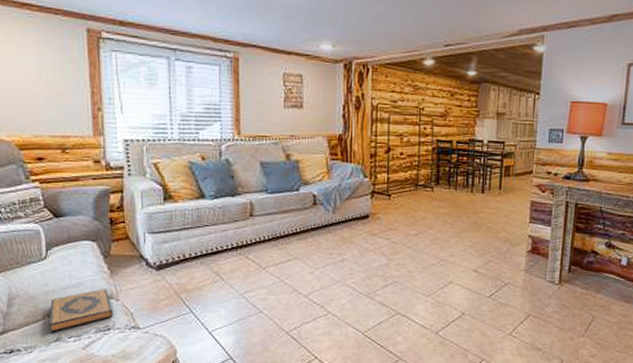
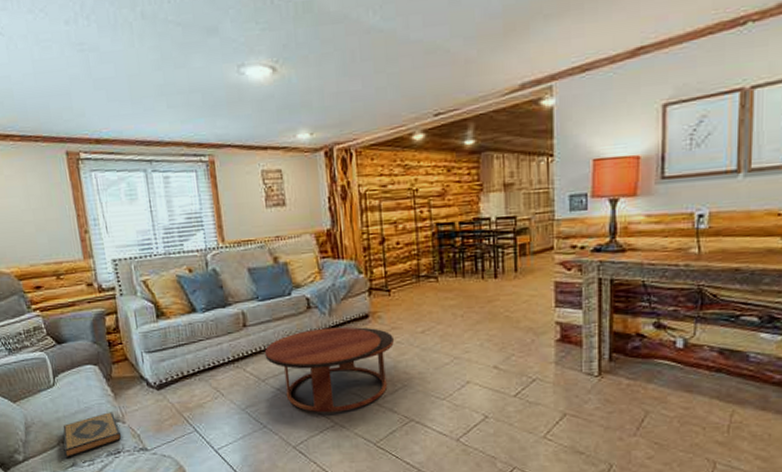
coffee table: none [268,224,389,302] -> present [264,327,394,413]

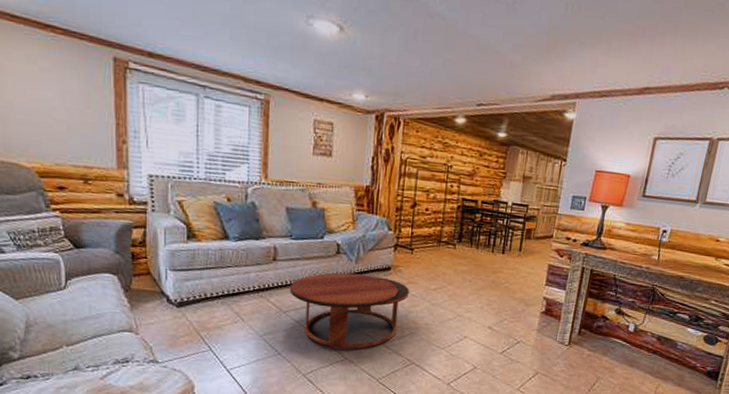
hardback book: present [62,412,122,459] -> none [67,322,133,362]

